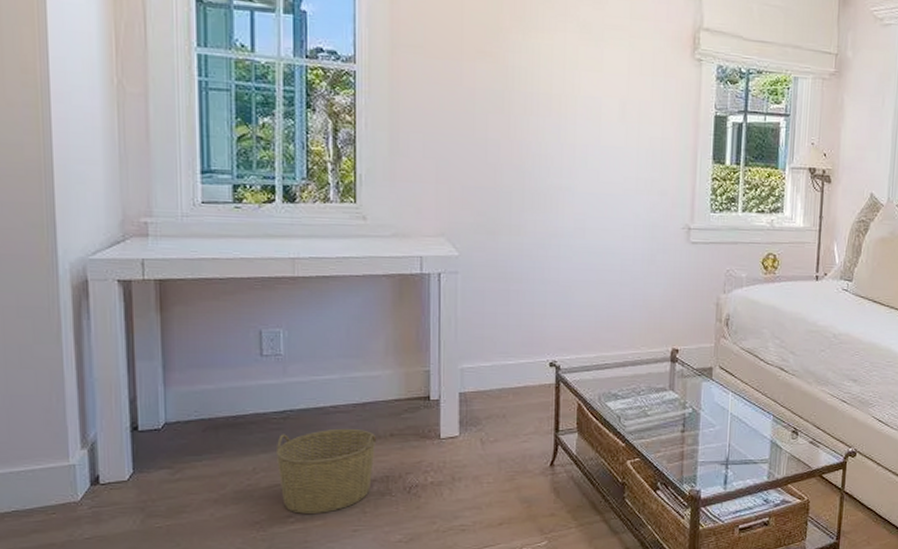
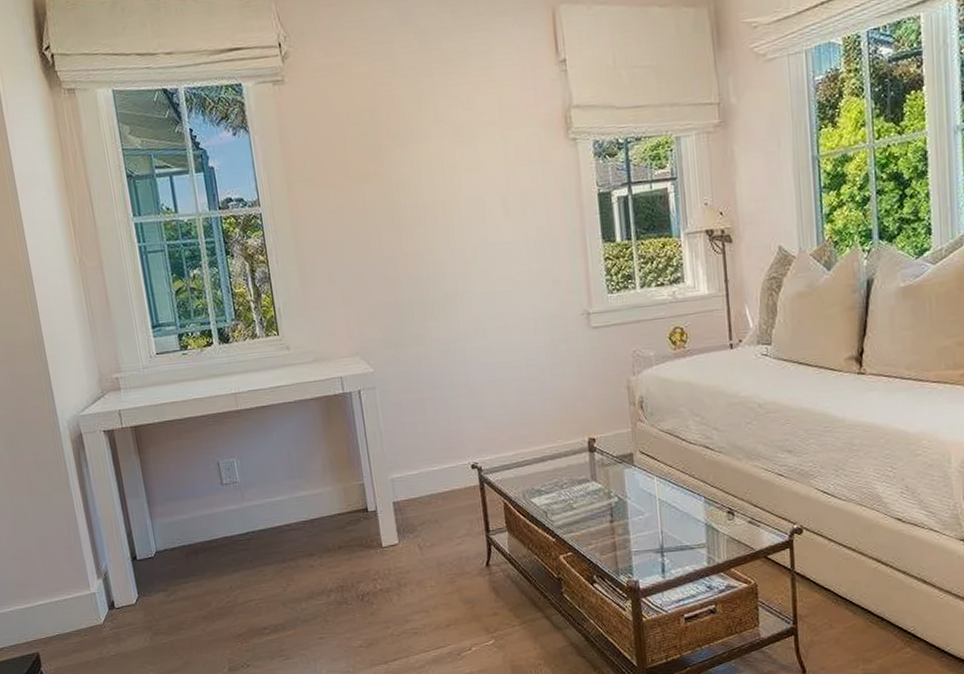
basket: present [275,428,377,514] -> none [245,543,329,625]

